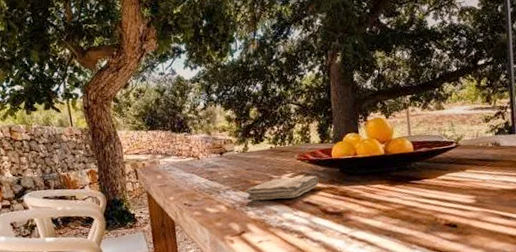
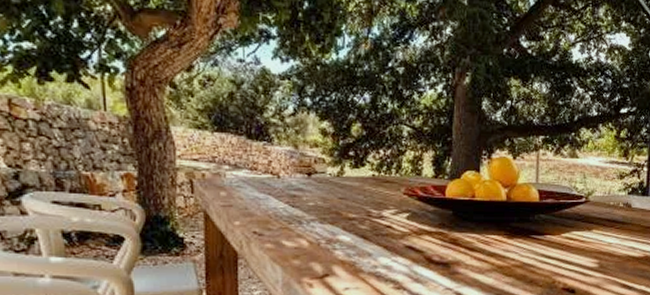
washcloth: present [246,175,319,201] -> none [335,214,426,240]

